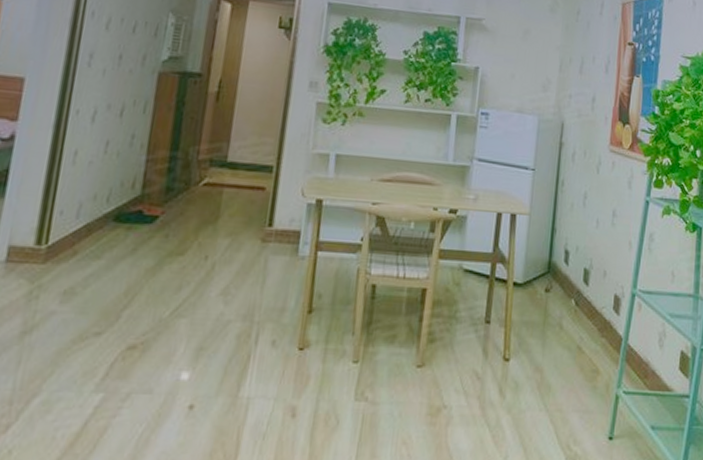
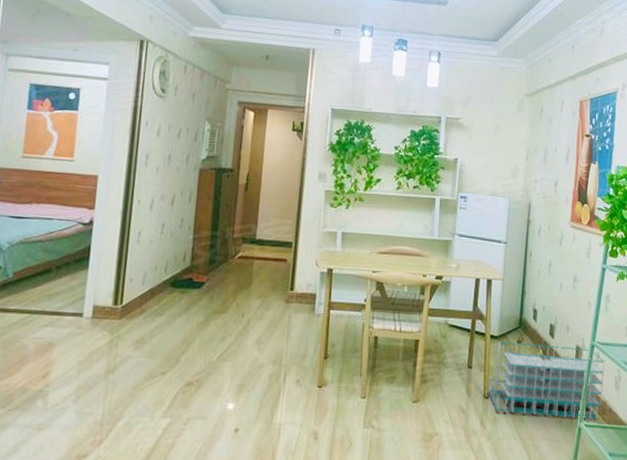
architectural model: none [506,289,647,387] -> present [486,341,605,422]

